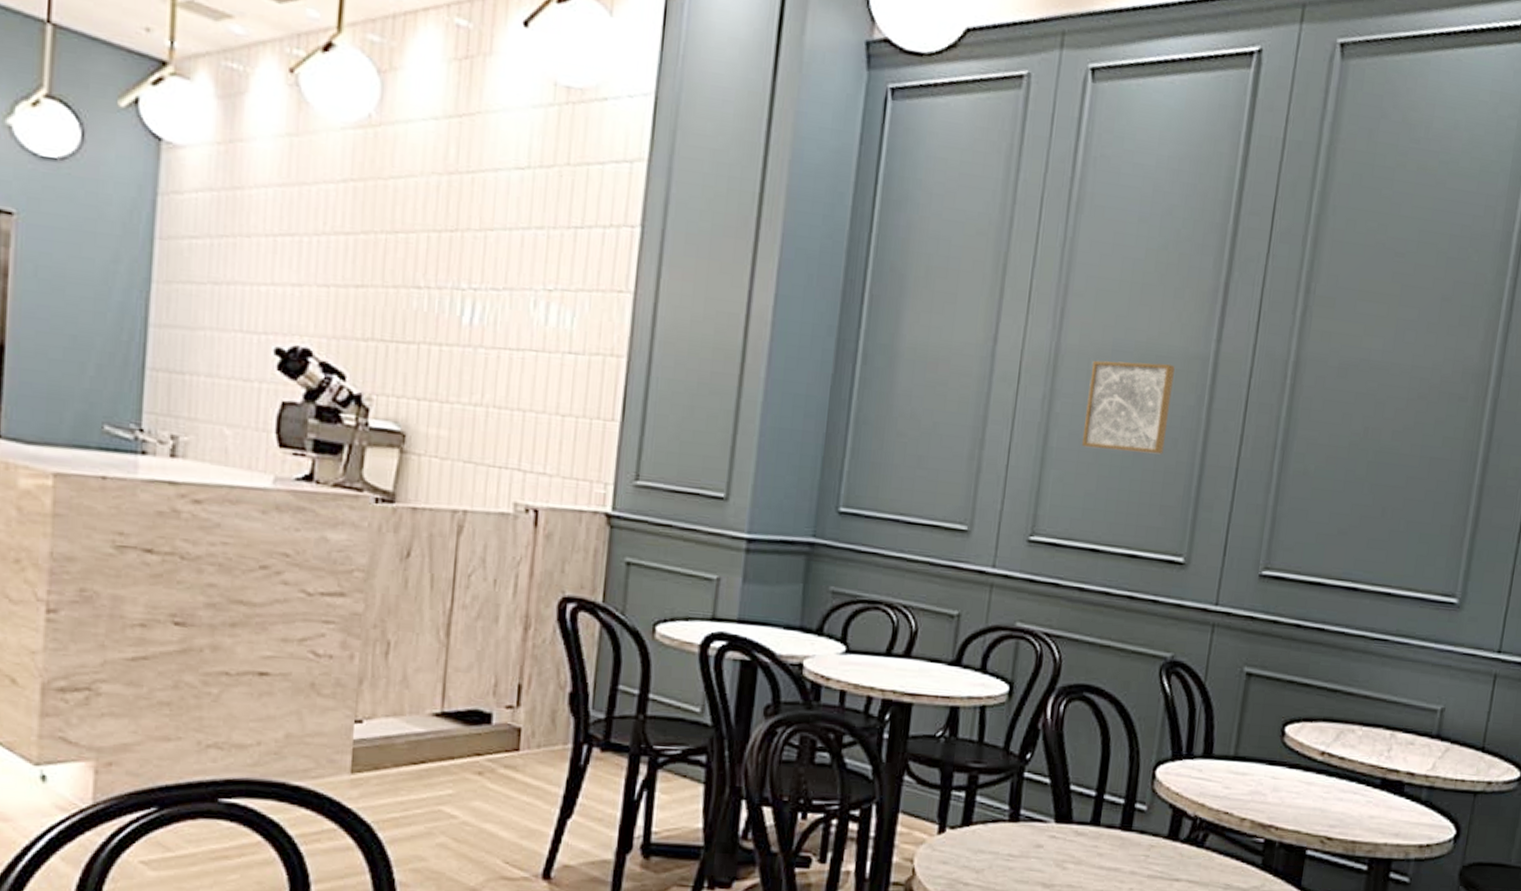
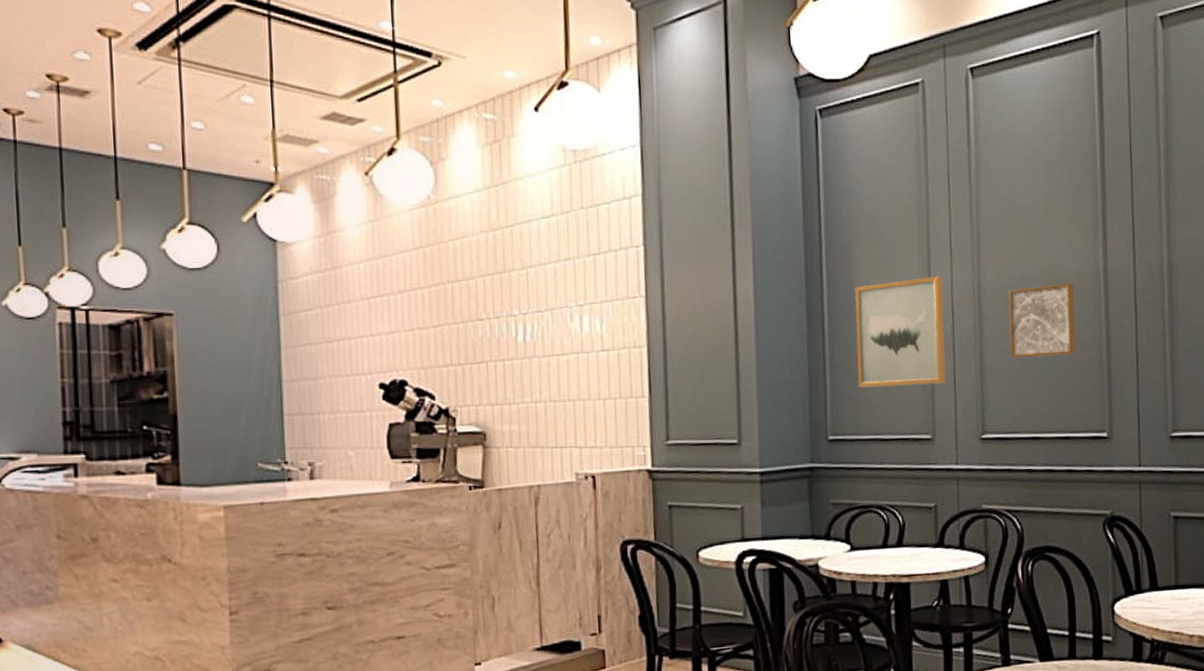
wall art: none [886,324,1013,465] -> present [855,276,946,388]

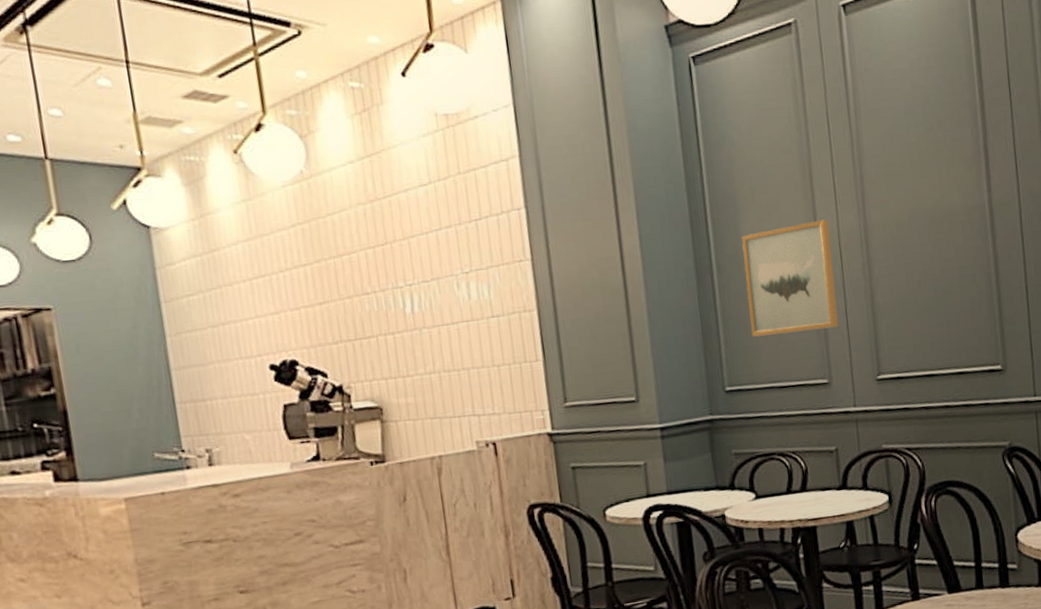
wall art: present [1008,282,1076,359] -> none [895,217,966,298]

